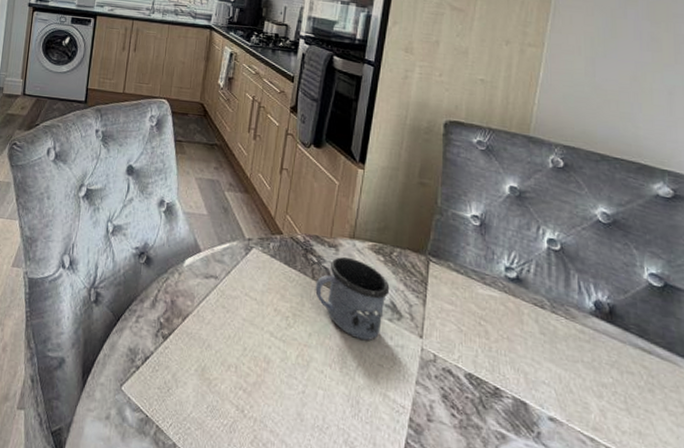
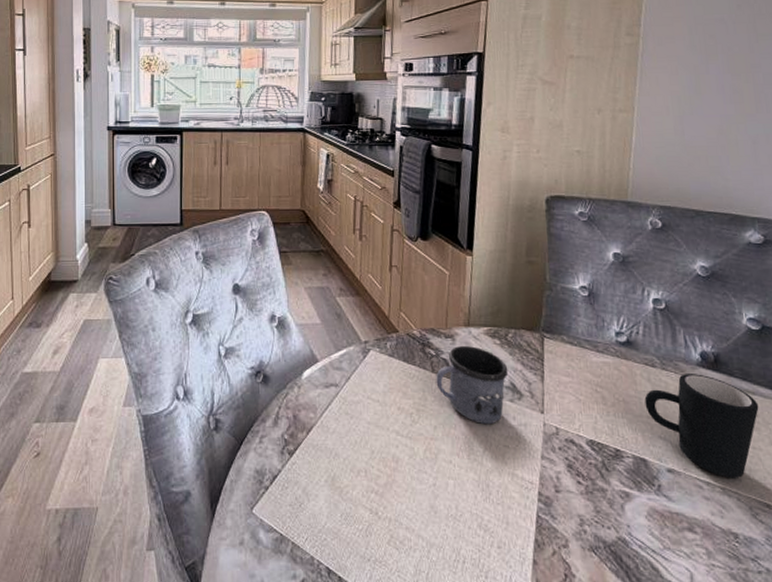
mug: none [530,320,655,440] -> present [644,374,759,478]

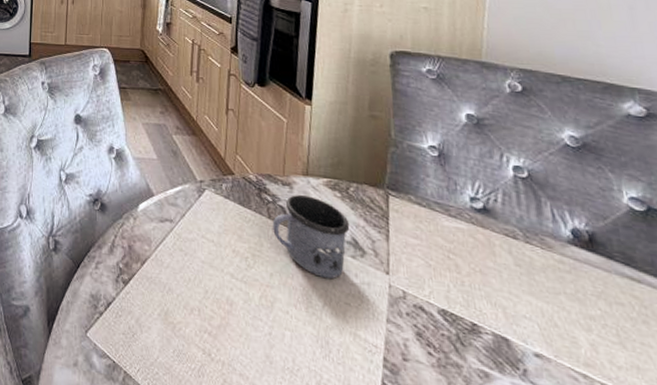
mug: present [644,374,759,478] -> none [505,250,647,376]

